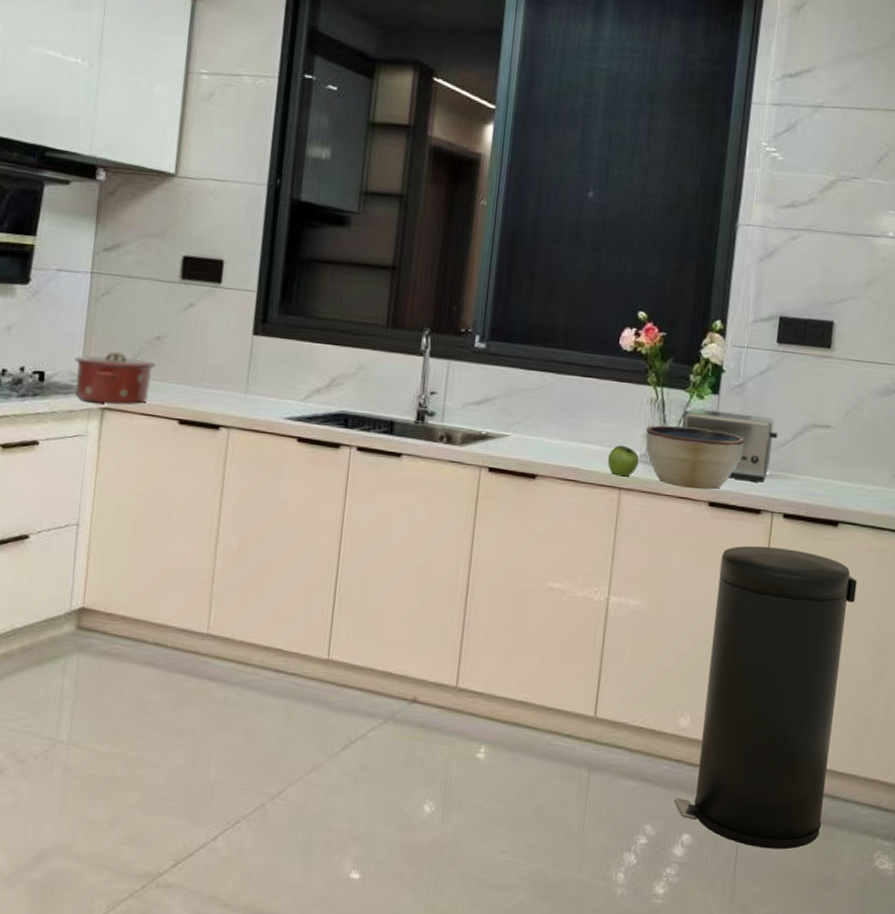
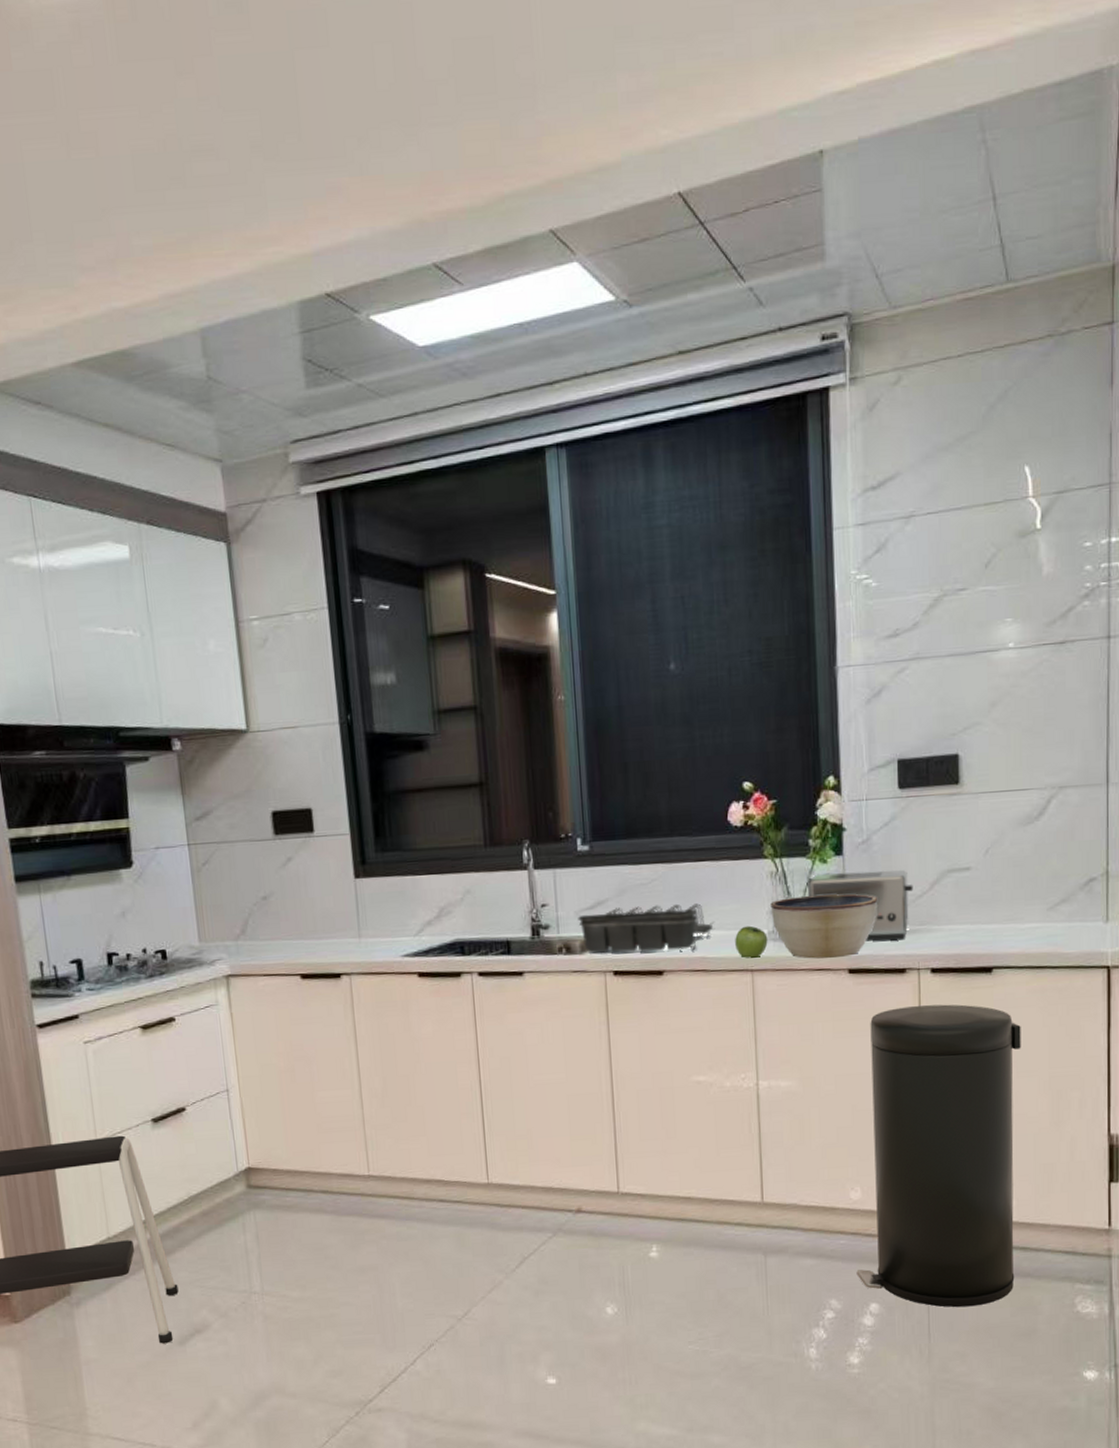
casserole: present [74,351,156,406] -> none [190,918,268,972]
dish rack: none [463,407,593,460] -> present [578,903,715,954]

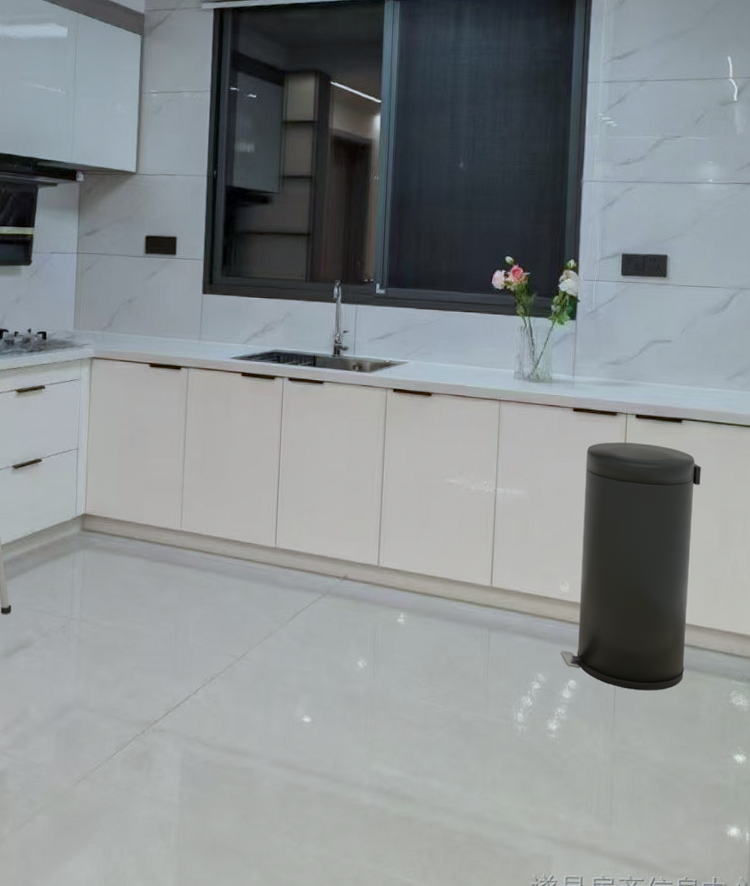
dish rack: present [578,903,715,954] -> none [370,340,475,379]
fruit: present [735,925,768,958] -> none [489,365,514,391]
bowl: present [770,894,878,959] -> none [518,348,600,398]
toaster: present [808,870,913,941] -> none [547,332,627,390]

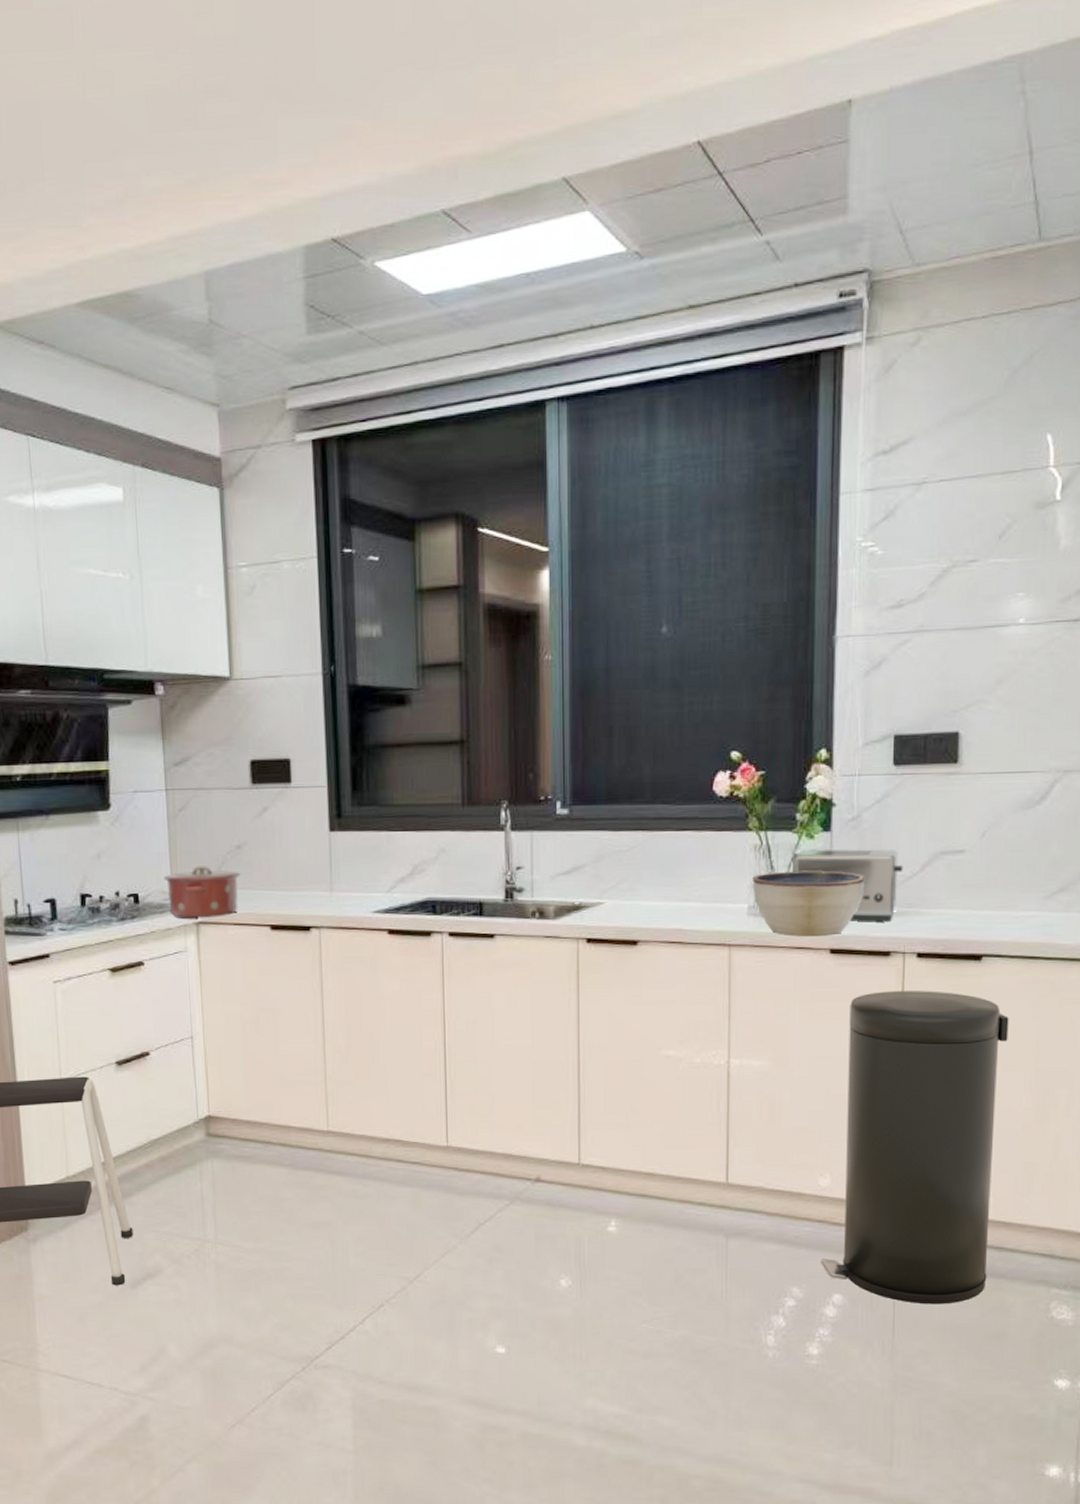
casserole: none [68,313,130,355] -> present [163,866,241,918]
bowl: none [518,348,600,398] -> present [752,871,866,938]
toaster: none [547,332,627,390] -> present [792,849,903,922]

